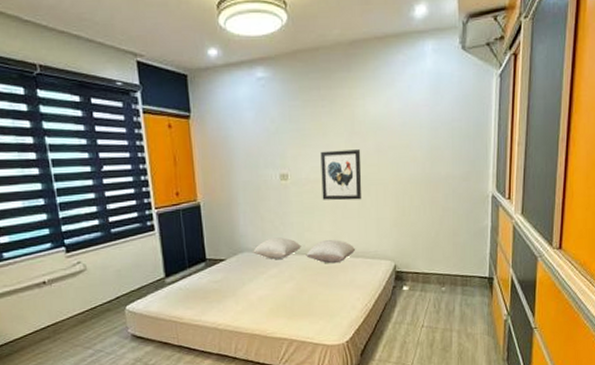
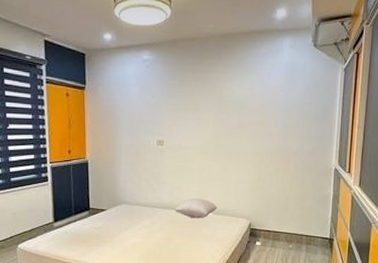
pillow: present [253,237,301,259] -> none [130,193,171,212]
wall art: present [320,149,362,201] -> none [191,123,226,166]

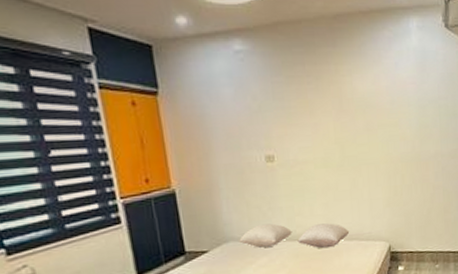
pillow: none [130,193,171,212] -> present [239,223,292,248]

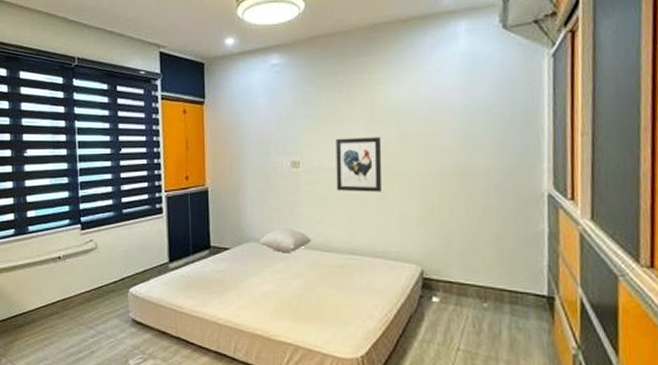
pillow: present [297,223,350,248] -> none [316,235,374,263]
wall art: none [308,128,354,182] -> present [336,137,383,192]

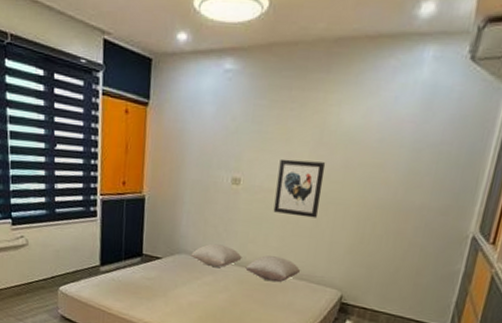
pillow: none [316,235,374,263] -> present [245,255,301,283]

